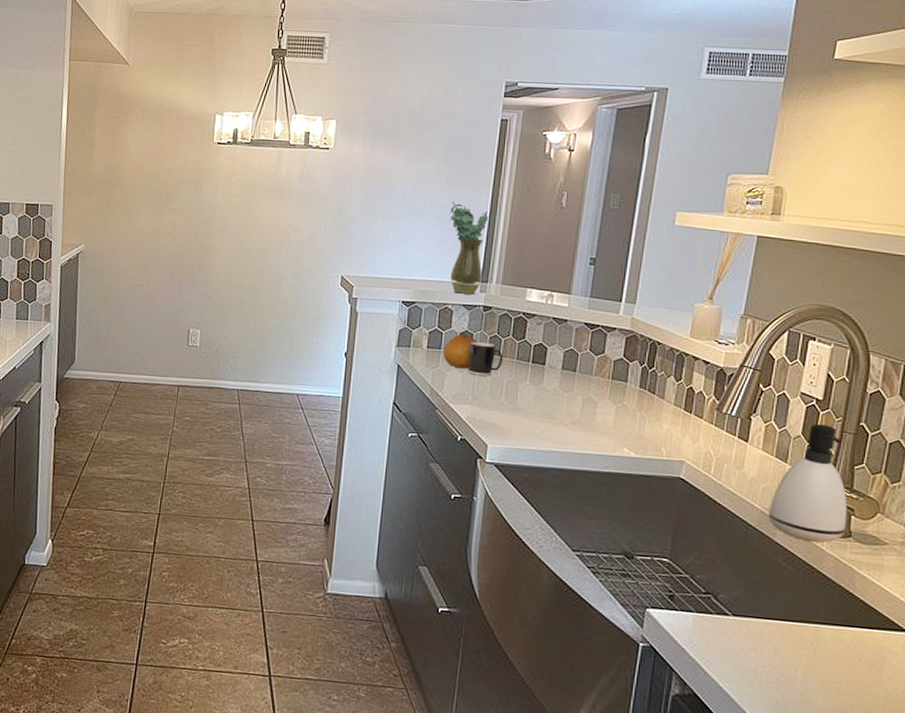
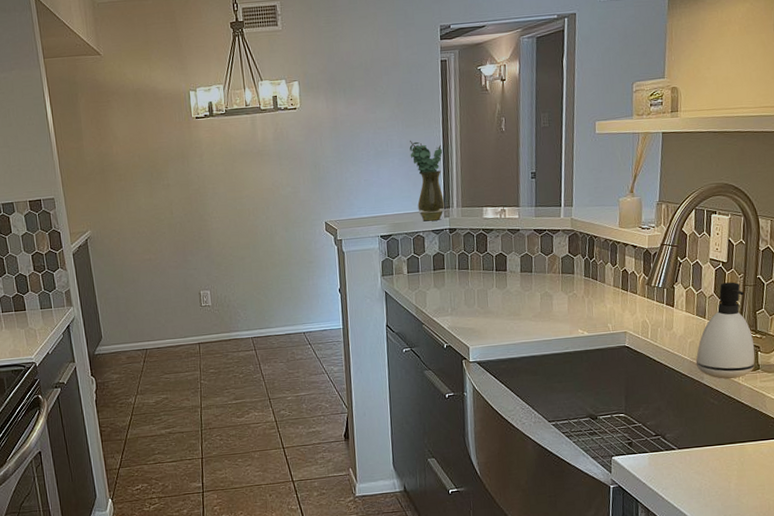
fruit: present [443,333,478,369] -> none [421,255,449,286]
mug: present [468,341,503,376] -> none [442,259,472,290]

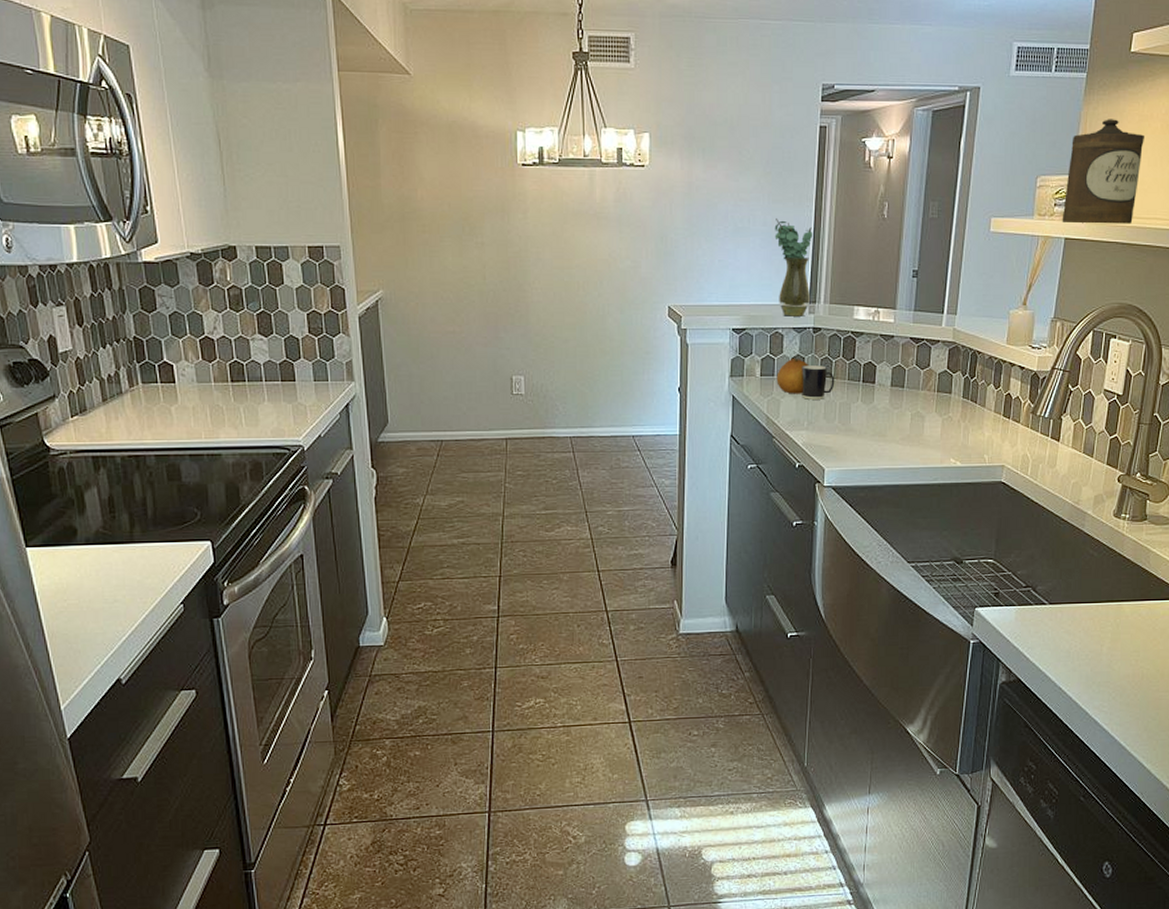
fruit: none [421,255,449,286] -> present [776,357,810,394]
mug: none [442,259,472,290] -> present [802,364,835,399]
canister: none [658,27,725,120] -> present [1062,119,1144,224]
soap dispenser: present [695,282,756,380] -> none [1077,418,1144,529]

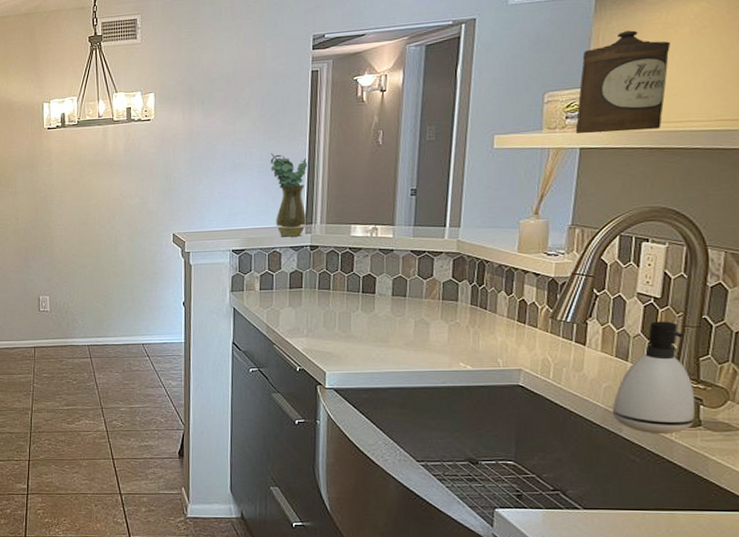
fruit: present [776,357,810,394] -> none [275,273,308,305]
mug: present [802,364,835,399] -> none [300,278,334,310]
soap dispenser: none [1077,418,1144,529] -> present [612,321,696,435]

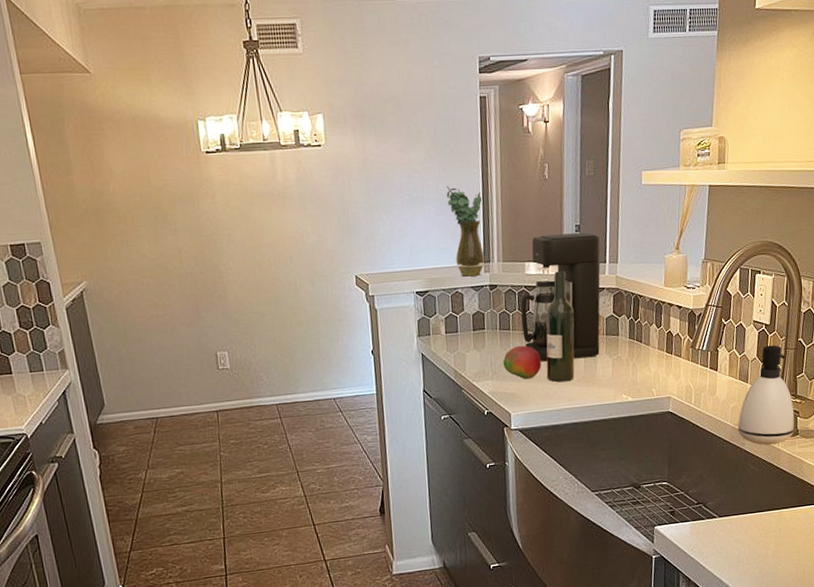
fruit: none [320,305,364,339] -> present [503,345,542,379]
coffee maker: none [343,196,440,323] -> present [520,232,601,362]
wine bottle: none [369,233,406,344] -> present [545,271,575,382]
canister: present [575,30,670,134] -> none [705,72,773,172]

